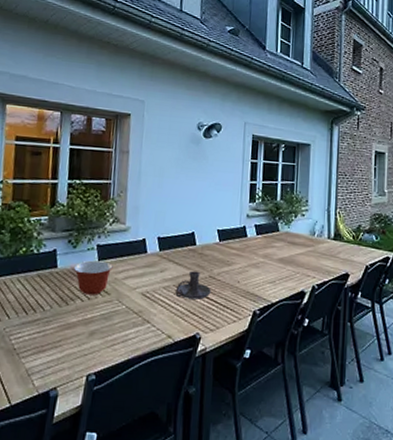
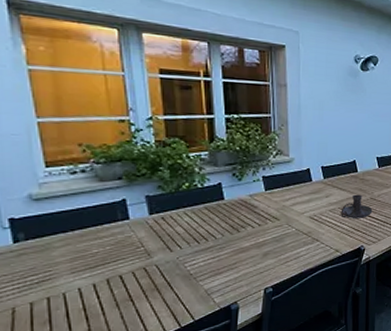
mixing bowl: present [73,260,113,295] -> none [240,191,280,222]

